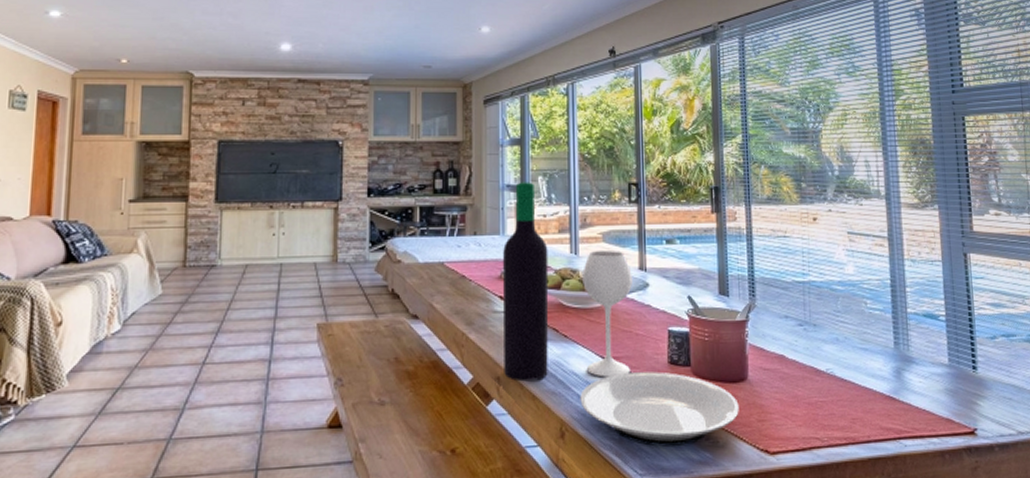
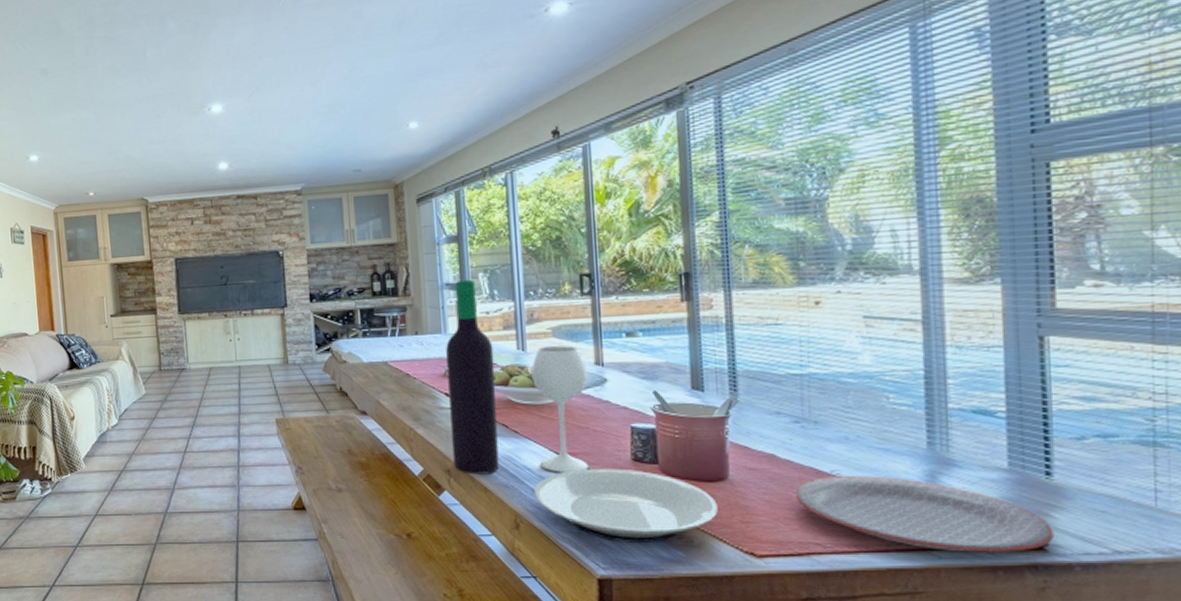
plate: none [799,373,980,440] -> present [795,476,1054,552]

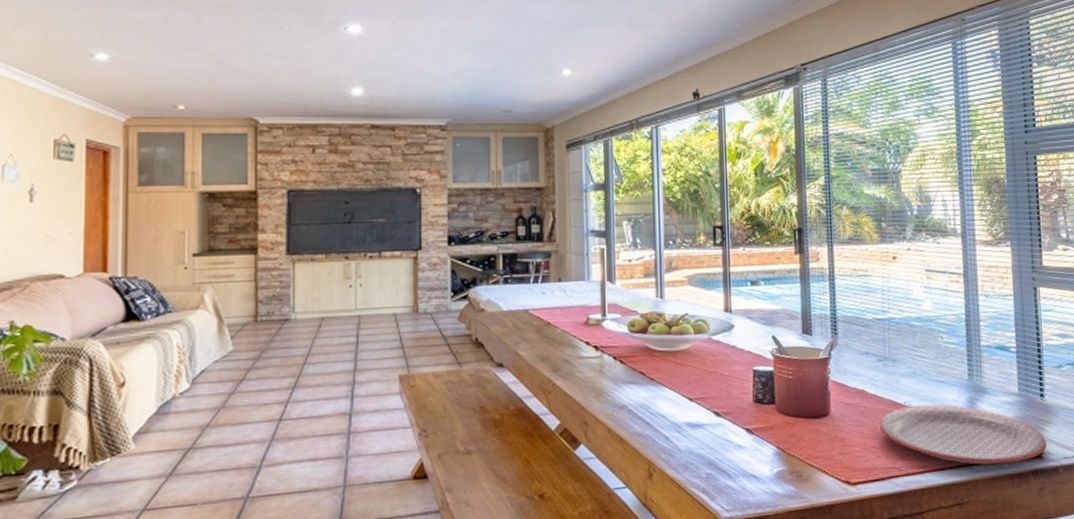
wine bottle: present [446,279,588,475] -> none [589,227,718,426]
plate: present [534,468,718,543] -> none [667,410,822,483]

